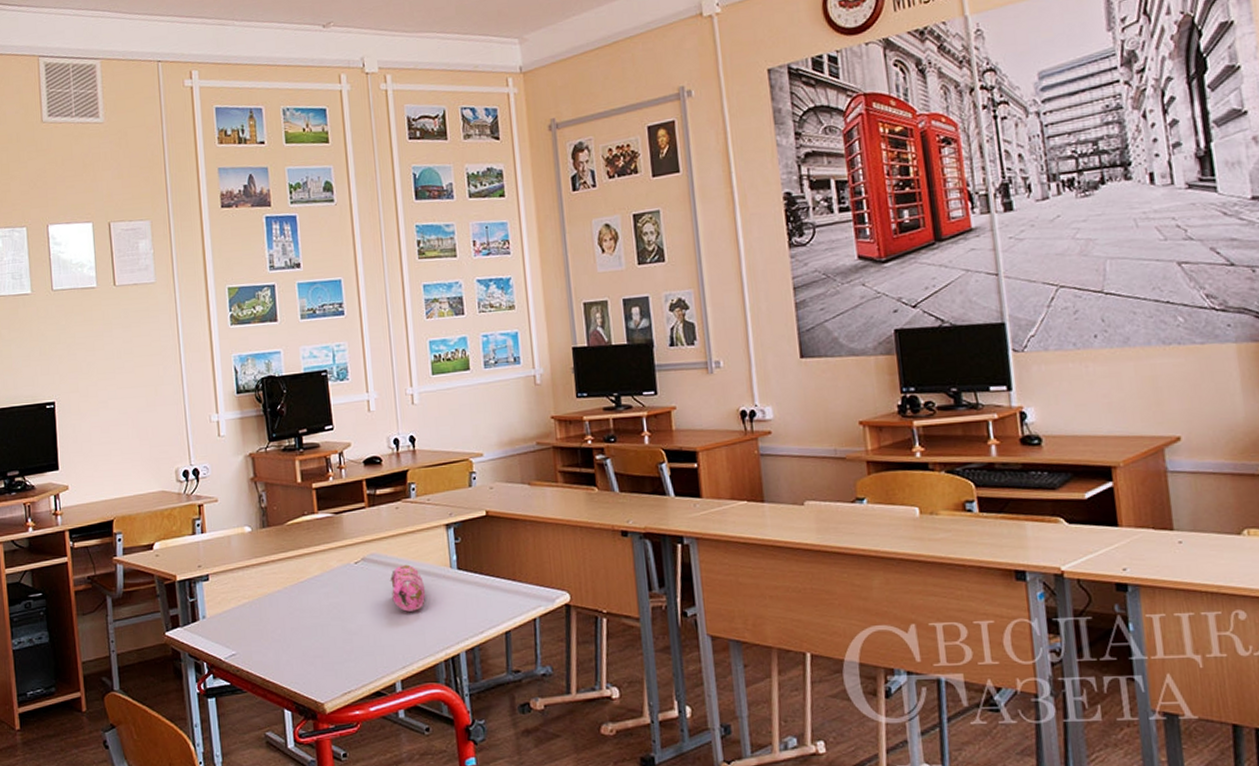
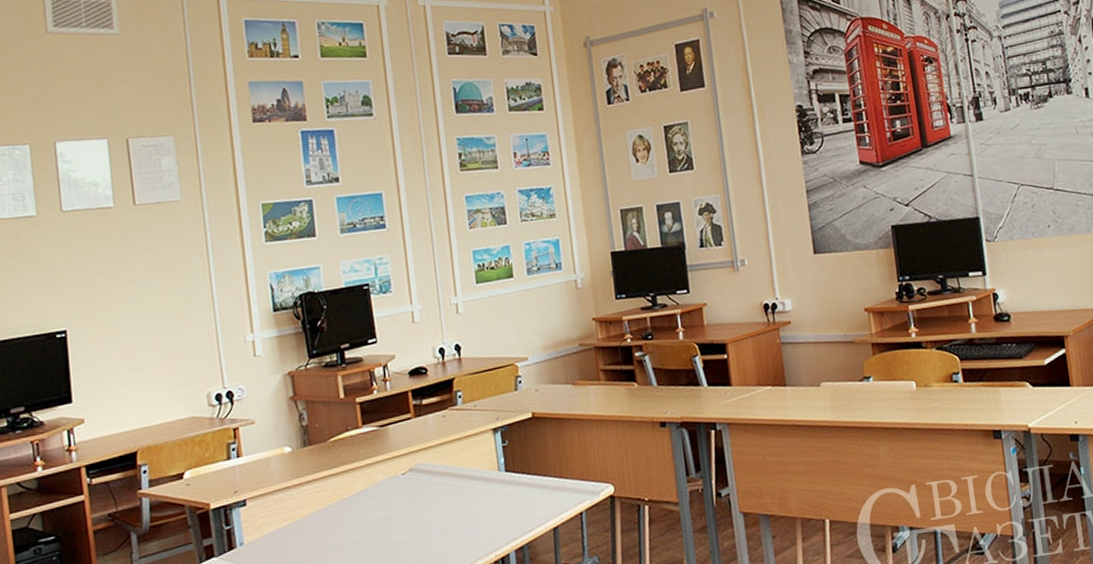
pencil case: present [389,564,426,612] -> none [437,471,475,518]

